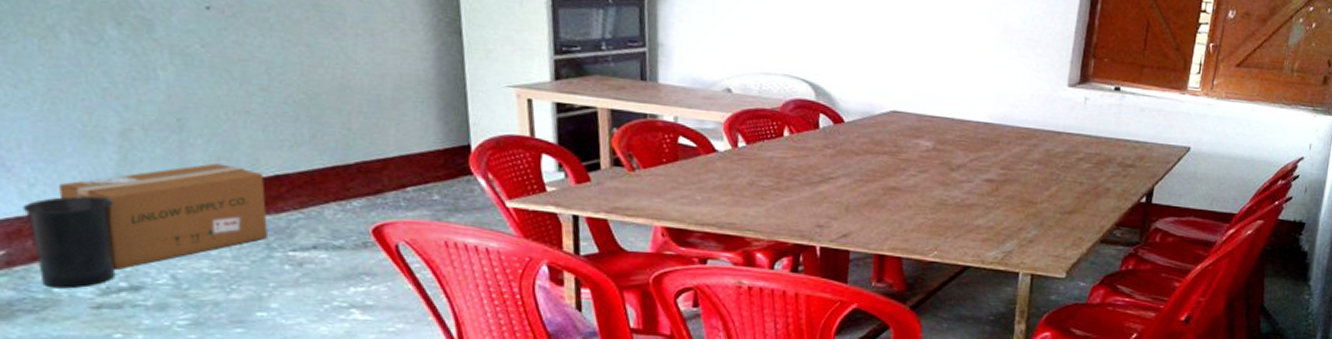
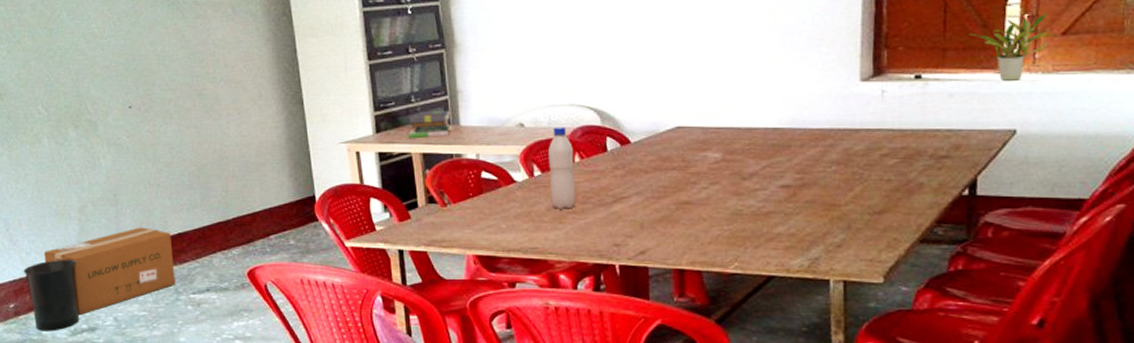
books: none [594,62,648,94] -> present [407,110,452,139]
water bottle: none [753,96,784,186] -> present [547,126,577,209]
potted plant: none [1163,45,1234,104] -> present [968,14,1059,82]

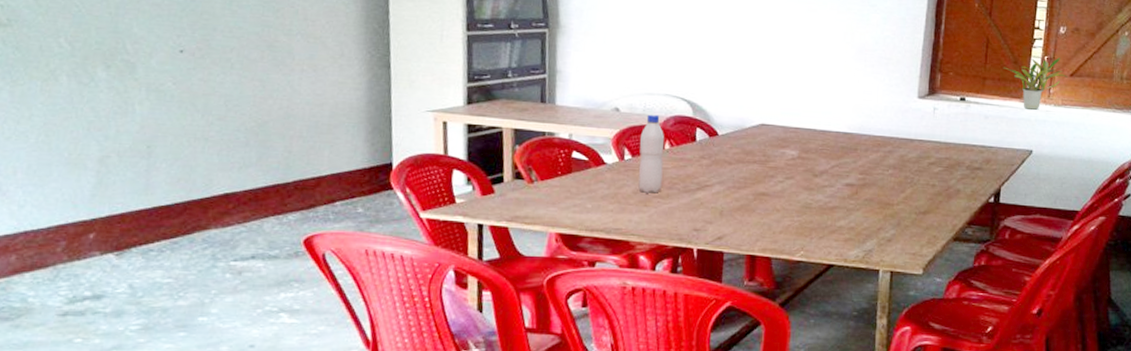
waste bin: present [23,260,80,331] -> none [11,215,87,298]
box: present [44,227,175,315] -> none [43,184,215,280]
books: present [407,110,452,139] -> none [500,88,547,115]

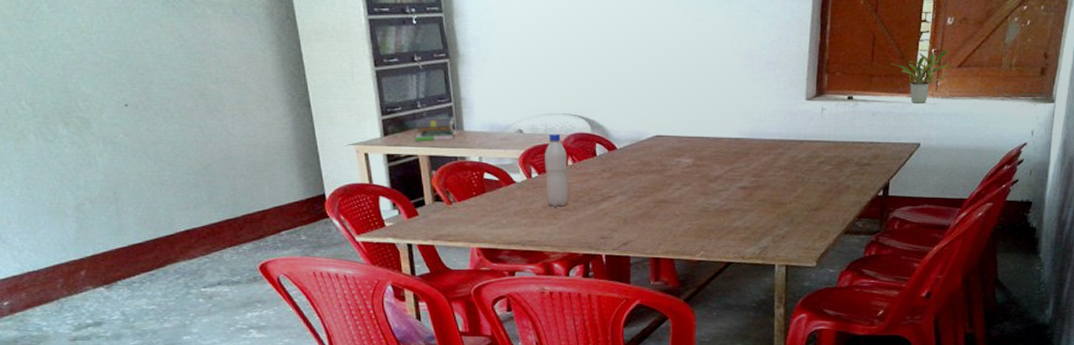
books: none [500,88,547,115] -> present [414,116,456,143]

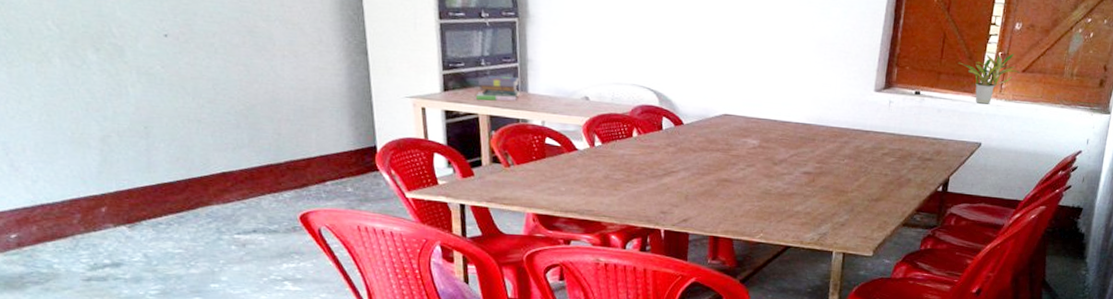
water bottle: present [544,133,569,207] -> none [608,103,633,178]

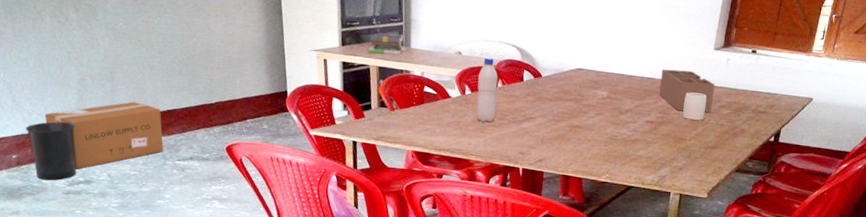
waste bin: none [28,190,101,265] -> present [25,121,77,181]
box: none [56,163,217,249] -> present [45,101,163,169]
water bottle: none [608,103,633,178] -> present [476,57,498,123]
desk organizer: none [816,113,876,161] -> present [659,69,715,113]
mug: none [842,139,869,170] -> present [682,92,707,121]
potted plant: present [958,53,1020,105] -> none [793,16,853,63]

